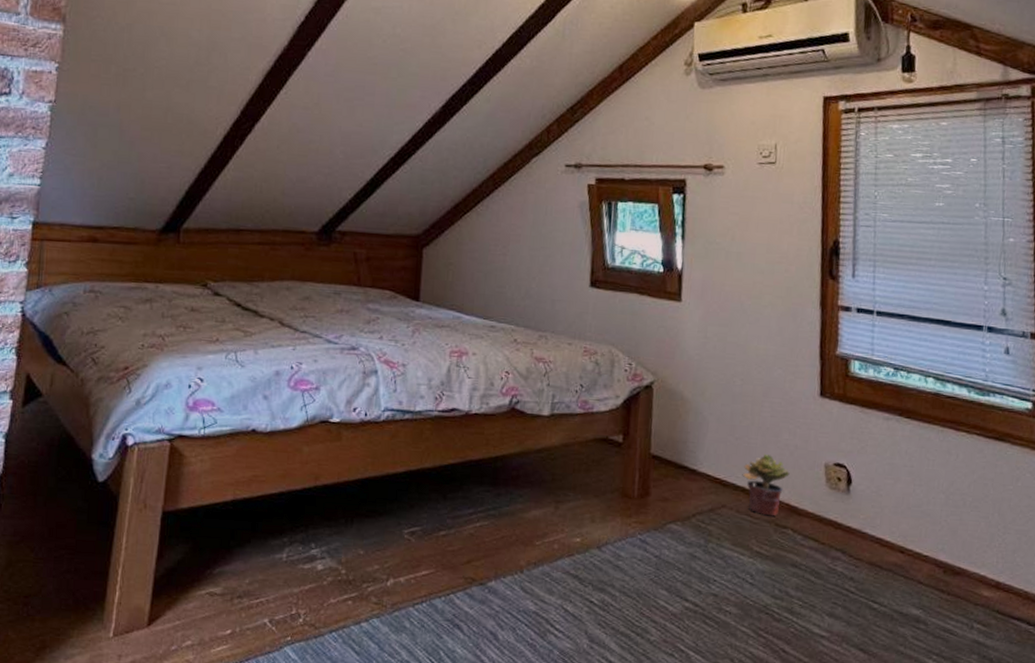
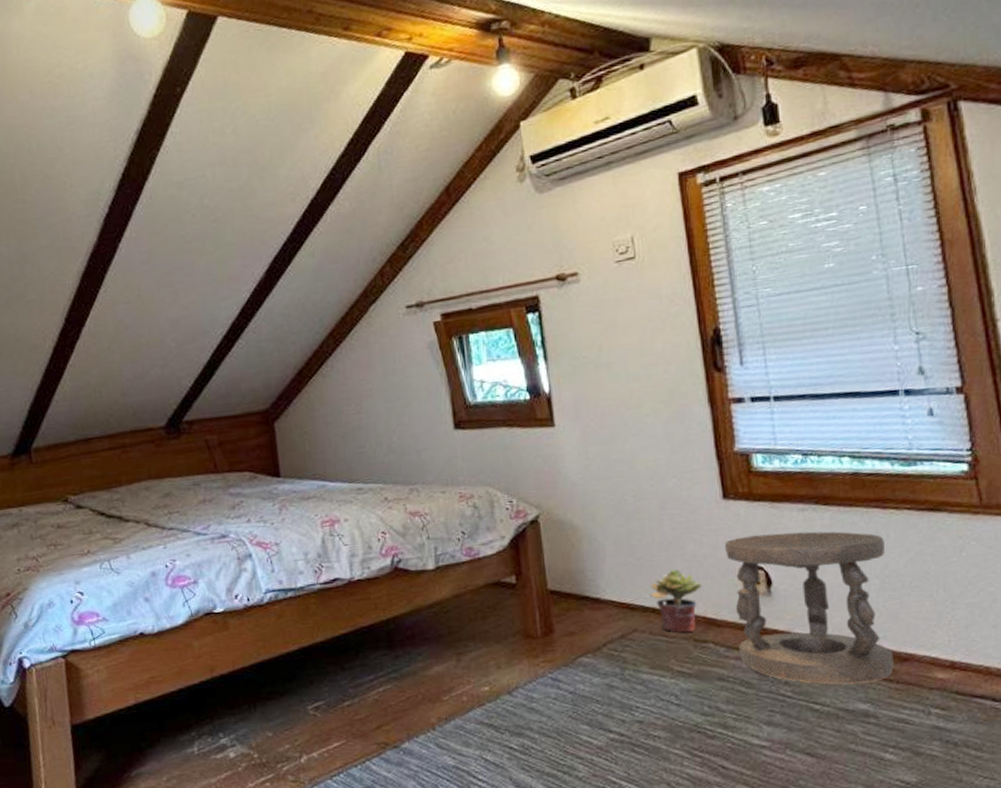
stool: none [814,434,954,590] -> present [725,531,894,684]

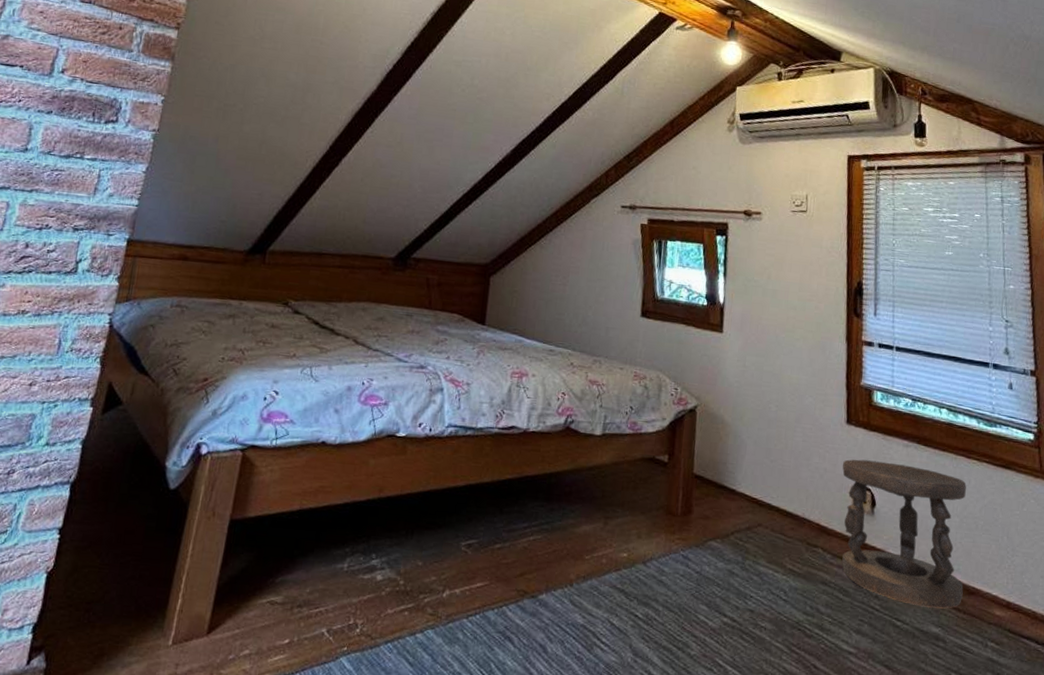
potted plant: present [650,569,702,633] -> none [776,475,820,535]

